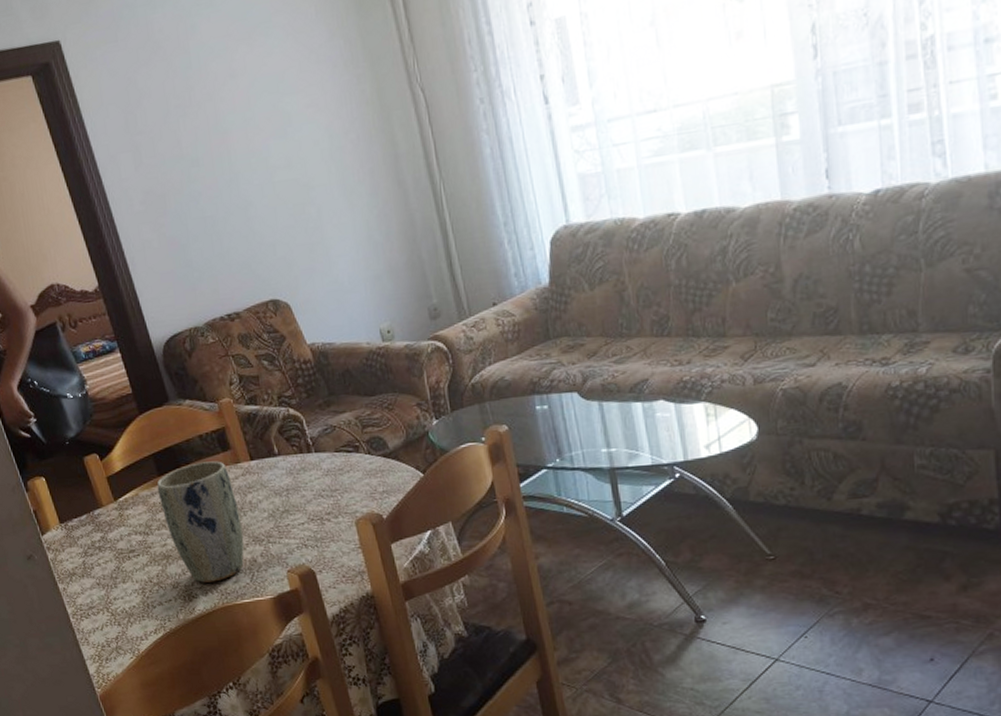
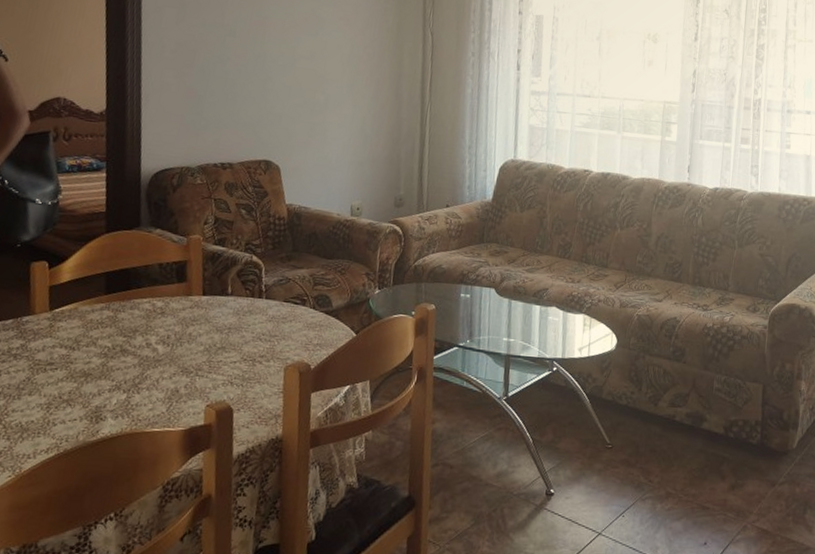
plant pot: present [157,461,245,583] -> none [97,288,178,407]

